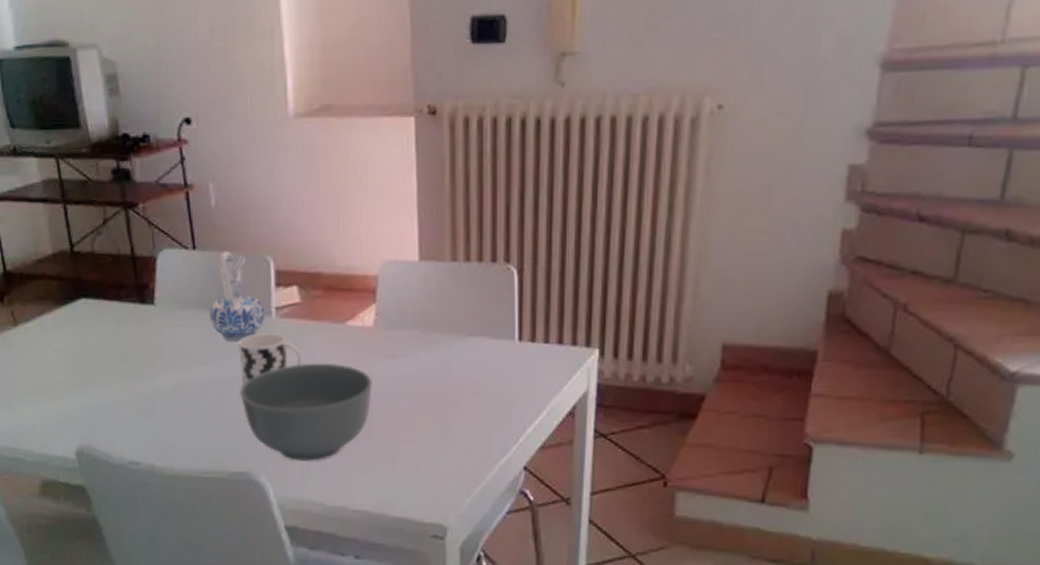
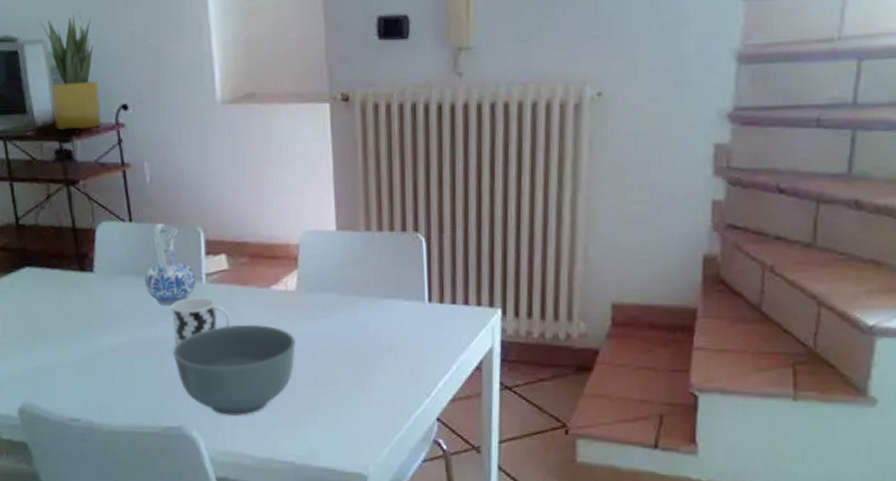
planter: none [93,13,162,147] -> present [39,13,101,131]

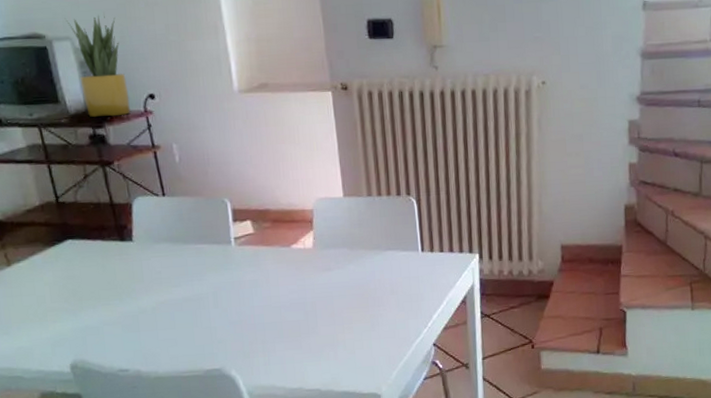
ceramic pitcher: present [145,223,196,306] -> none [180,196,226,267]
cup: present [171,297,232,346] -> none [205,257,259,300]
bowl: present [173,324,296,415] -> none [209,278,315,356]

